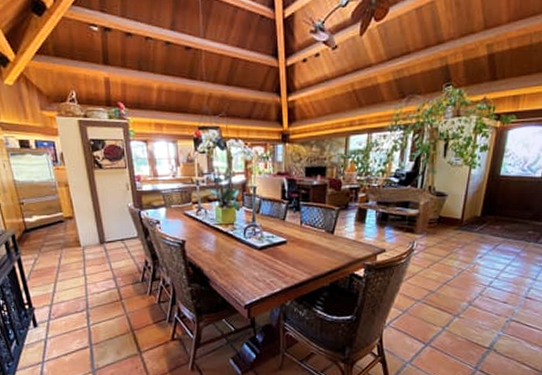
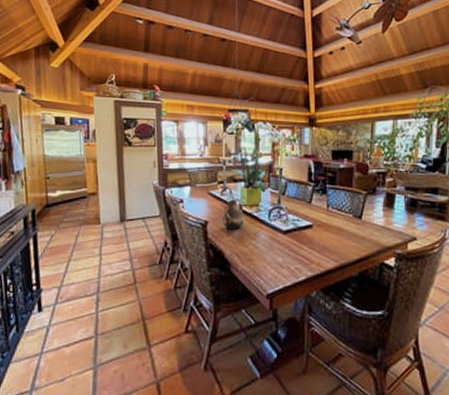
teapot: none [199,215,220,248] -> present [223,195,244,230]

